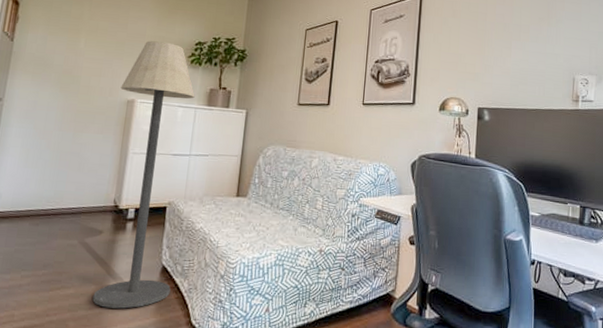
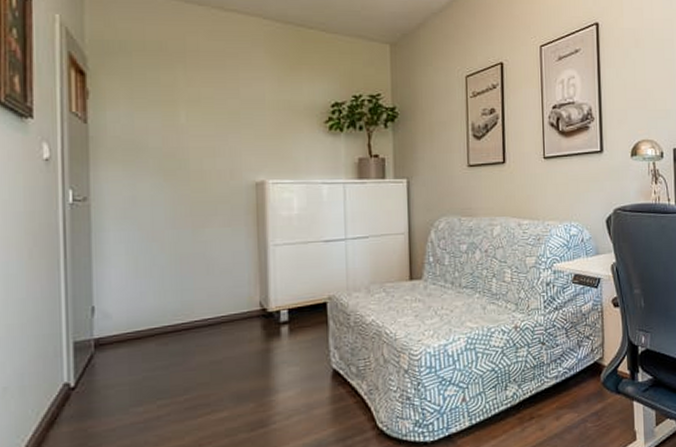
floor lamp: present [92,40,195,309] -> none [244,106,347,427]

